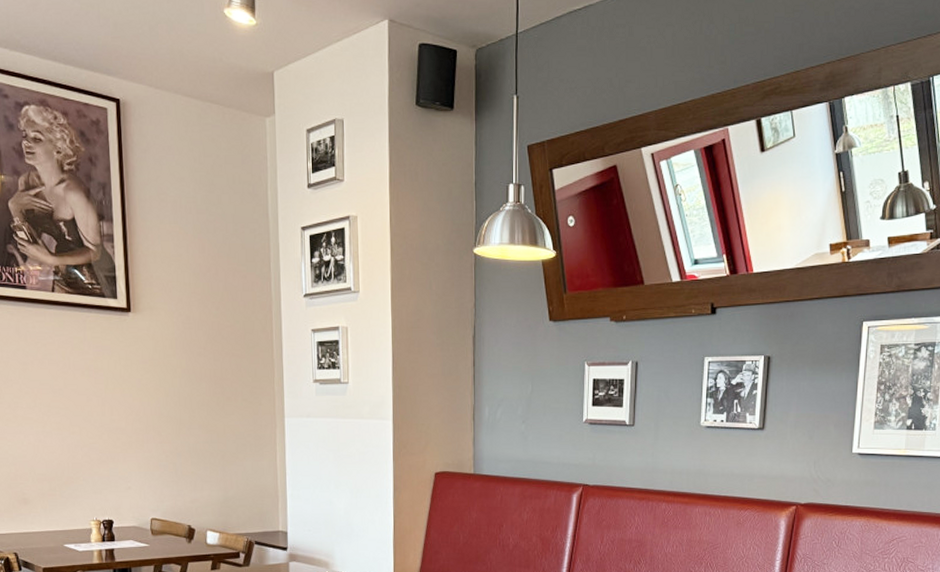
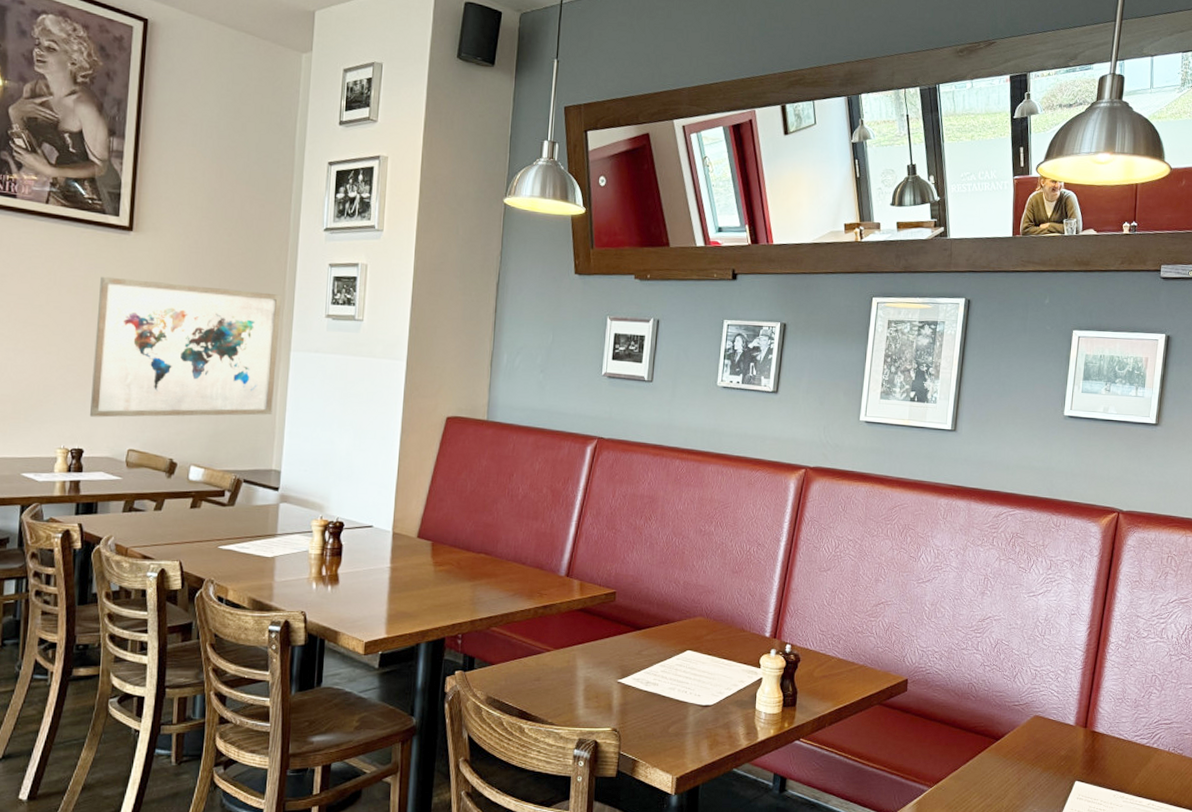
wall art: none [108,357,274,490] -> present [90,276,282,418]

